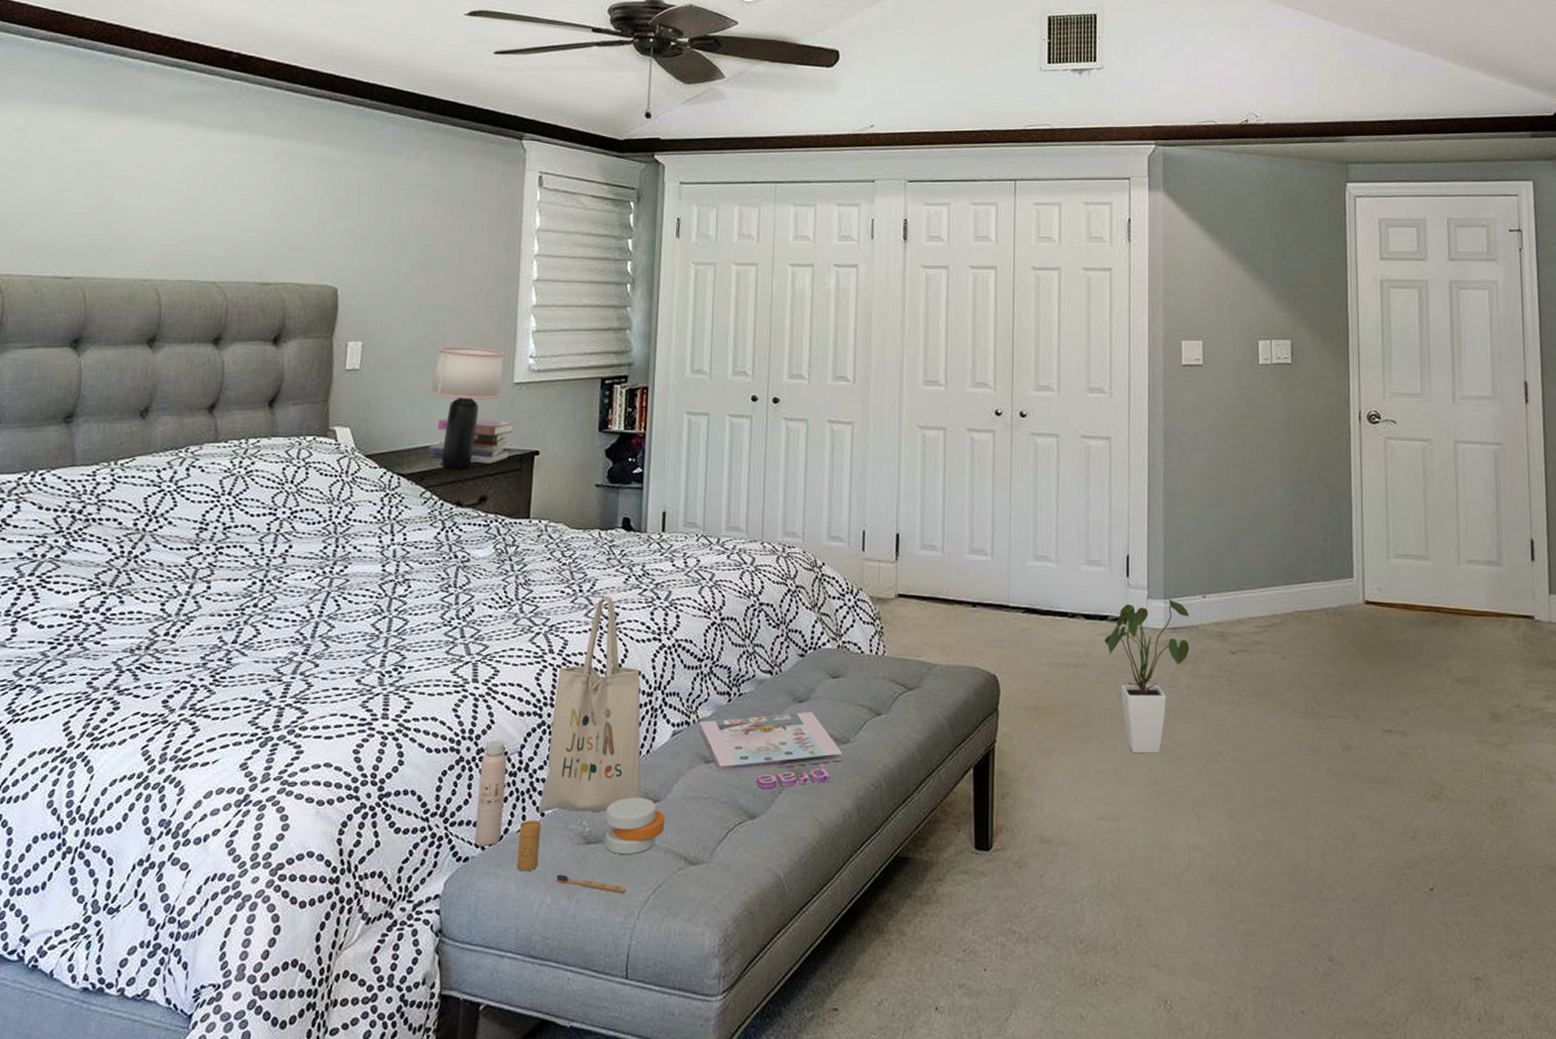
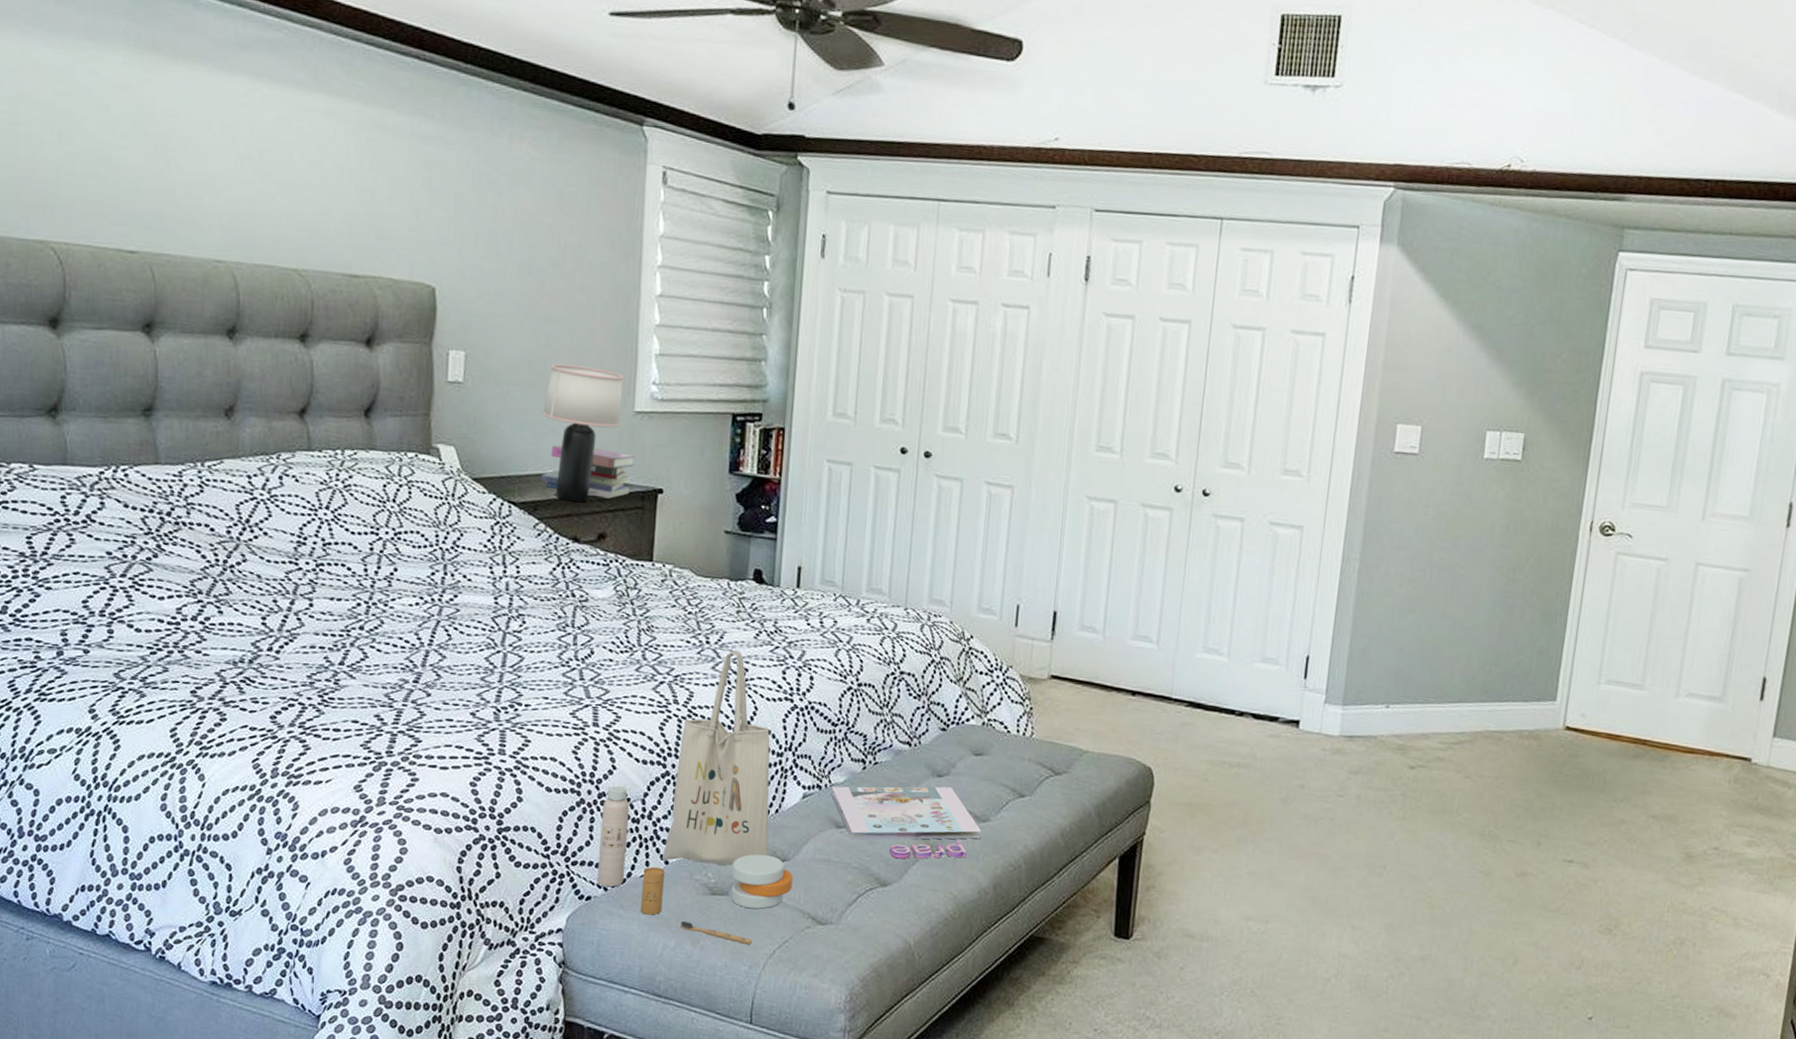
house plant: present [1105,597,1190,754] -> none [1272,704,1369,861]

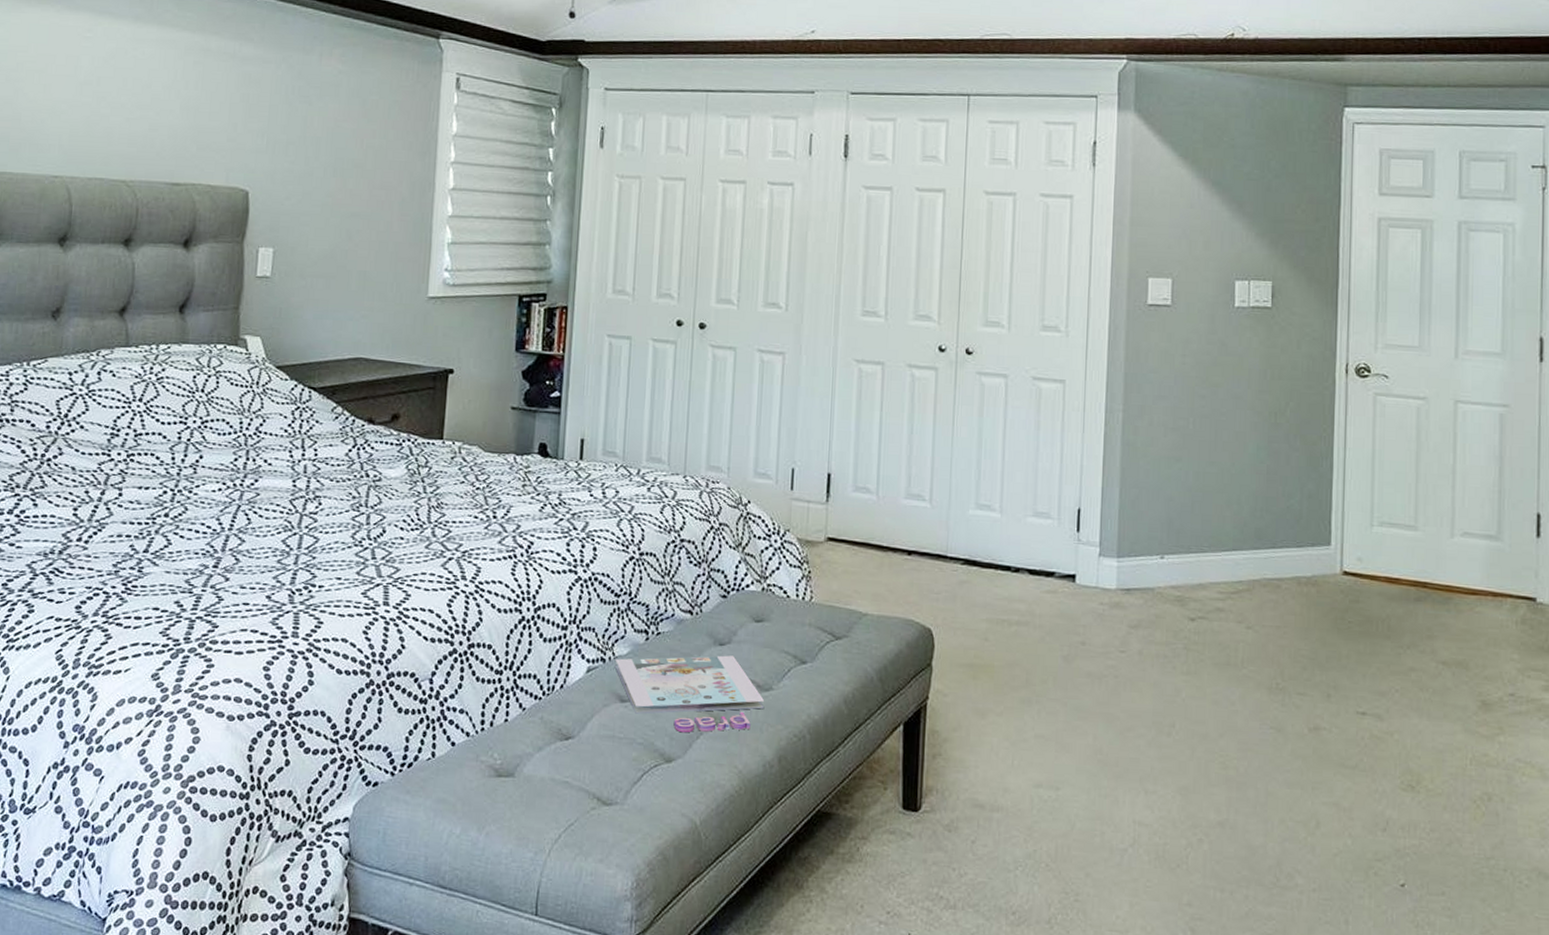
table lamp: present [541,364,624,503] -> none [342,256,419,386]
books: present [541,445,635,499] -> none [340,331,427,381]
tote bag: present [597,650,793,945] -> none [384,524,578,830]

